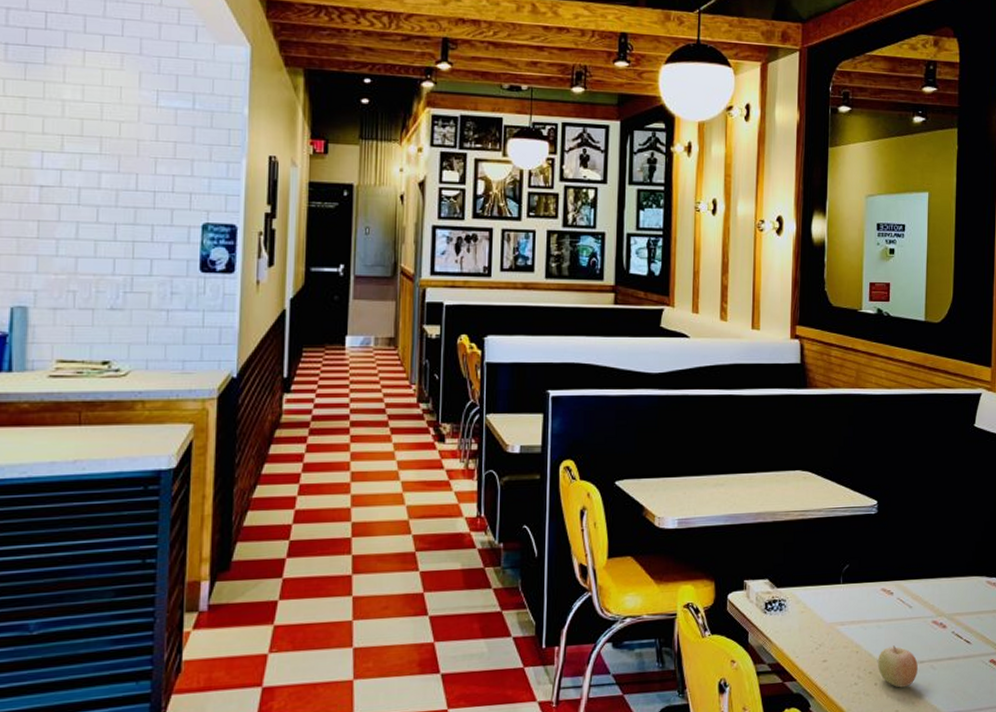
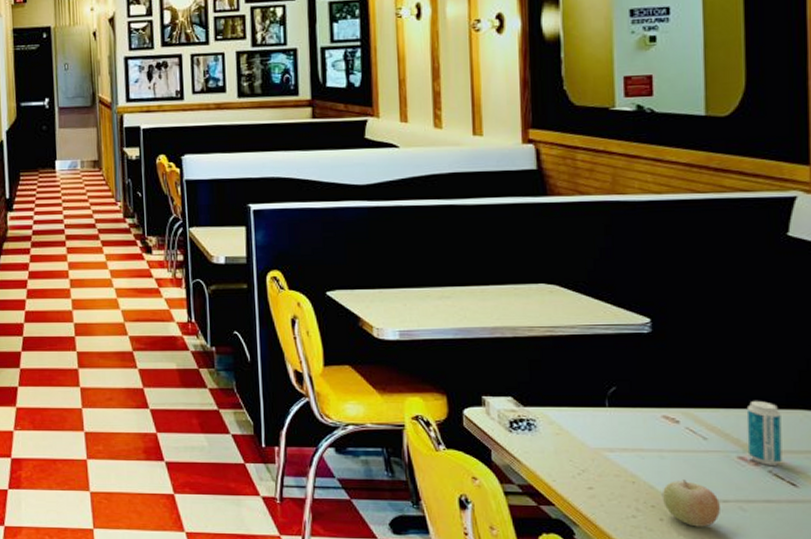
beverage can: none [939,570,963,627] -> present [746,400,782,465]

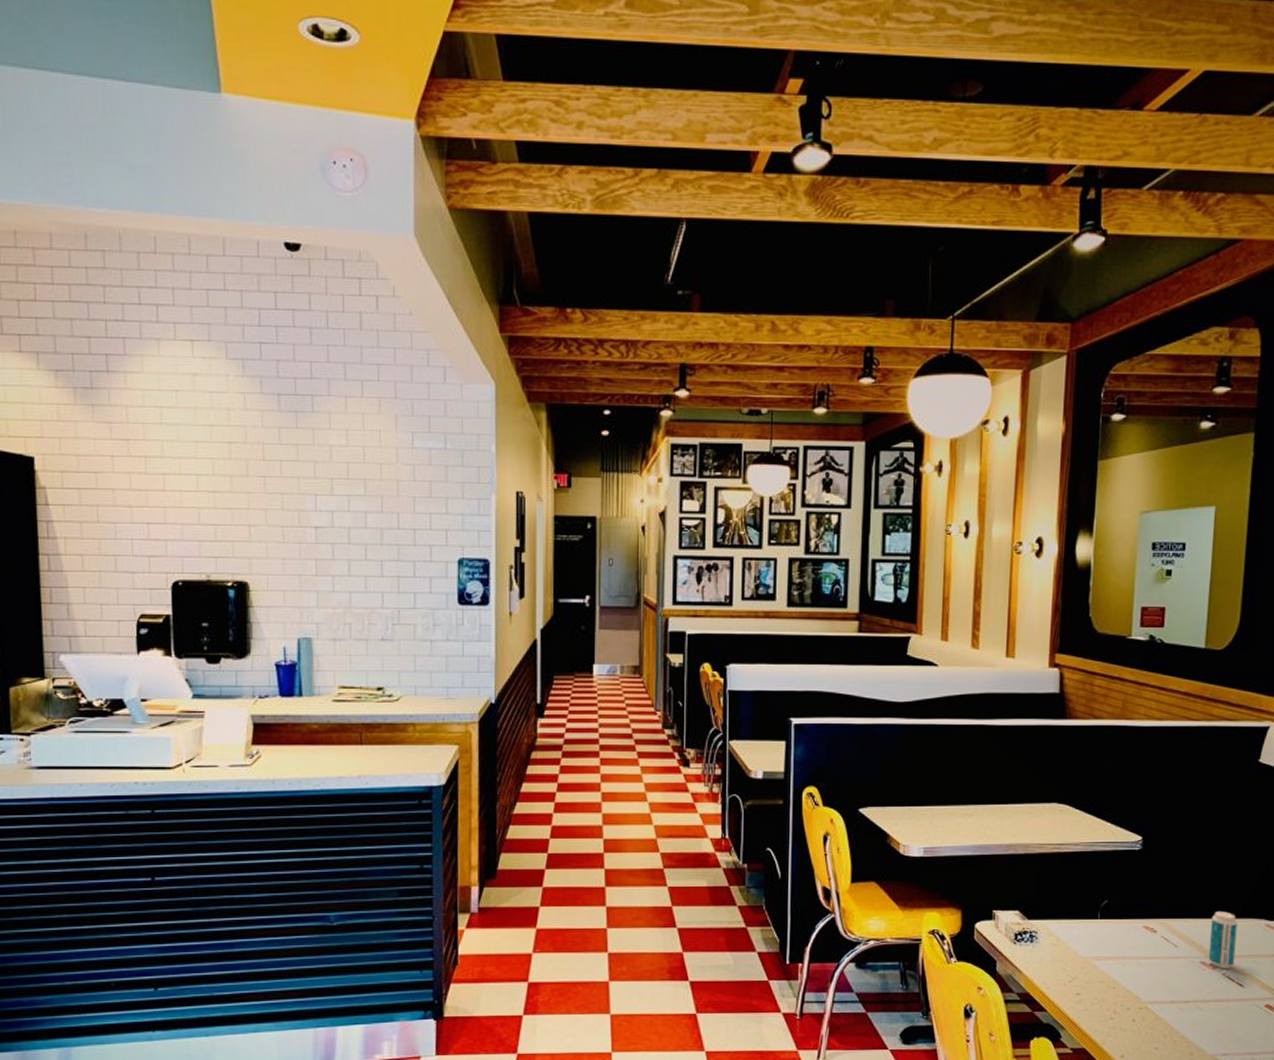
fruit: present [662,479,720,527] -> none [1136,983,1182,1026]

